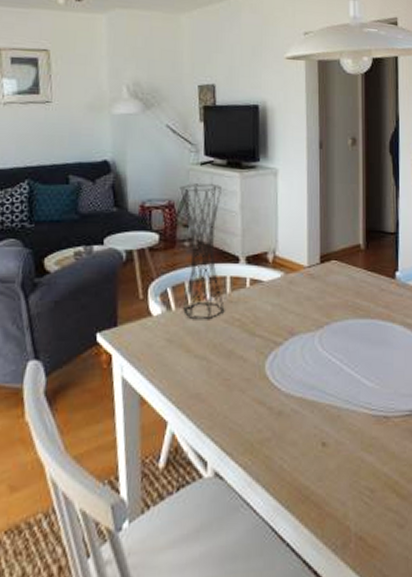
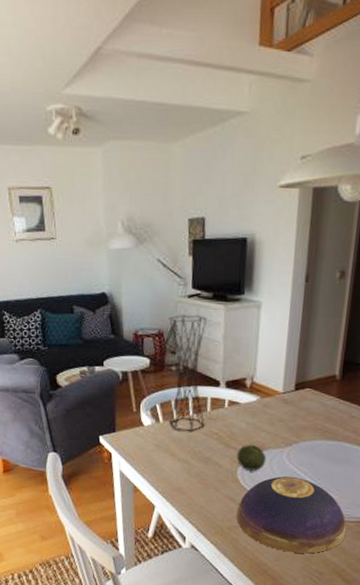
fruit: none [263,329,297,363] -> present [236,444,267,471]
decorative bowl: none [267,367,393,467] -> present [236,476,347,554]

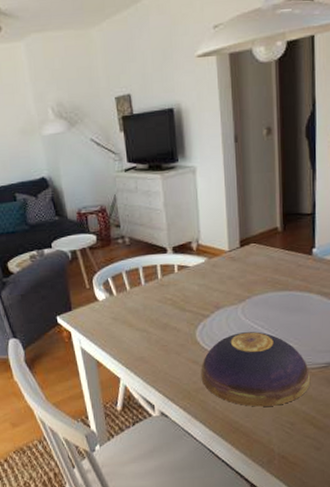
vase: present [168,315,207,432] -> none [109,187,158,302]
fruit: present [236,444,267,471] -> none [193,304,223,331]

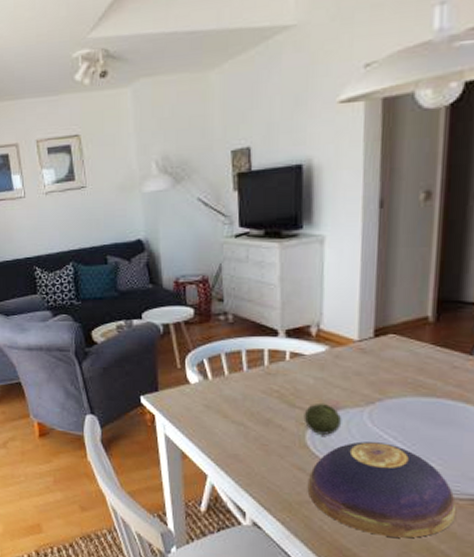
fruit: none [193,304,223,331] -> present [304,402,342,435]

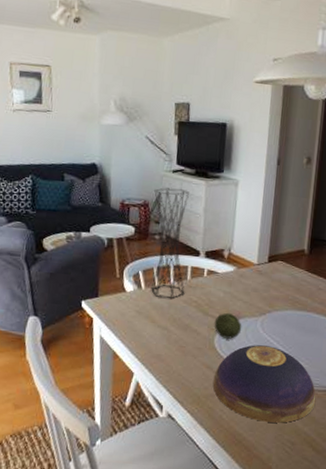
vase: none [214,257,263,390] -> present [151,187,189,299]

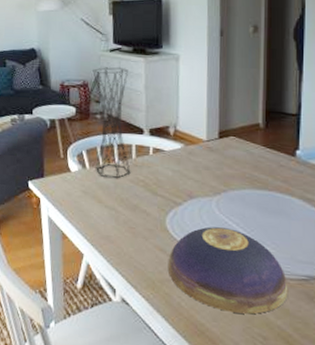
fruit: present [214,312,242,339] -> none [164,192,195,220]

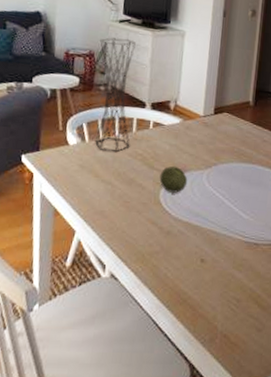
fruit: none [164,192,195,220] -> present [159,165,188,193]
decorative bowl: present [167,226,288,314] -> none [157,198,261,280]

